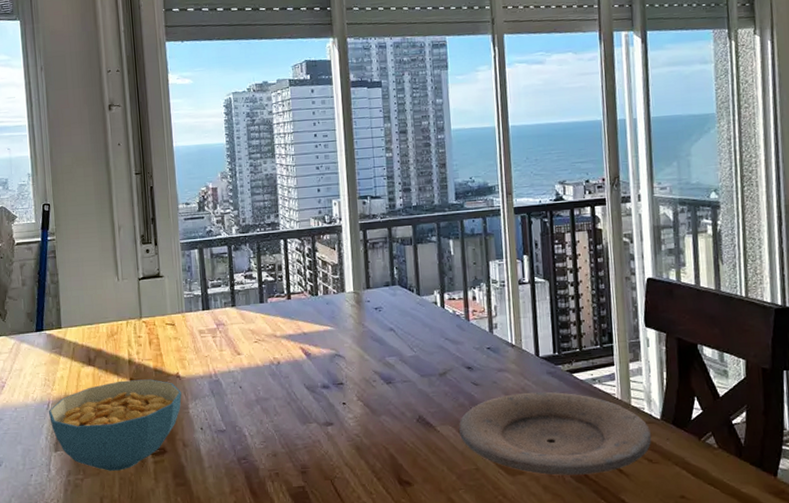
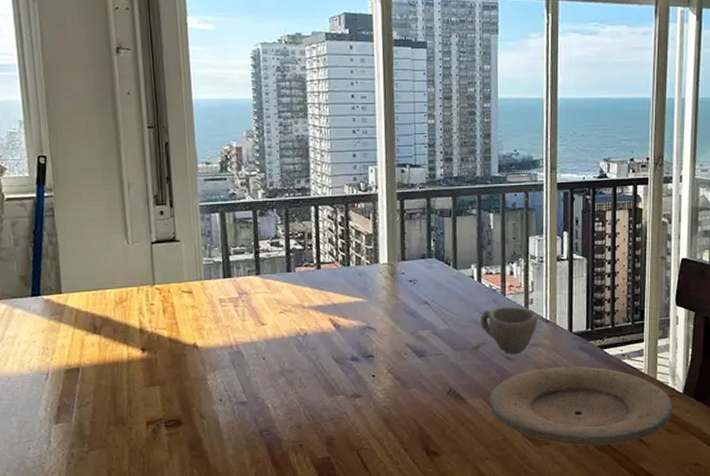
cereal bowl: present [48,379,182,471] -> none [47,349,200,443]
cup: none [445,332,504,381] -> present [480,307,539,355]

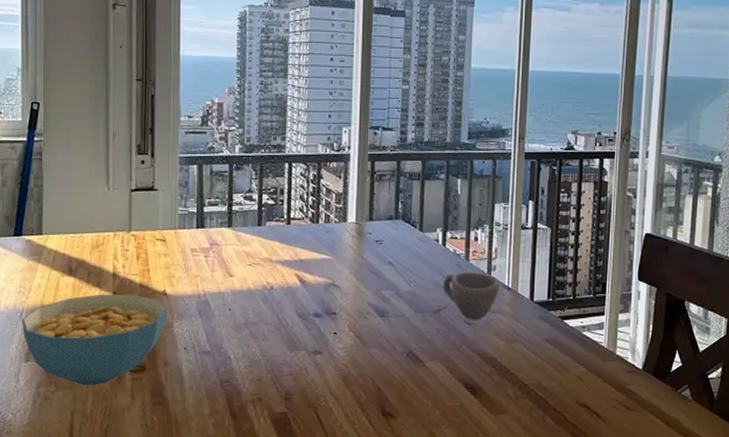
cereal bowl: none [47,349,200,443] -> present [21,294,168,386]
plate: present [489,366,673,446] -> none [448,335,632,418]

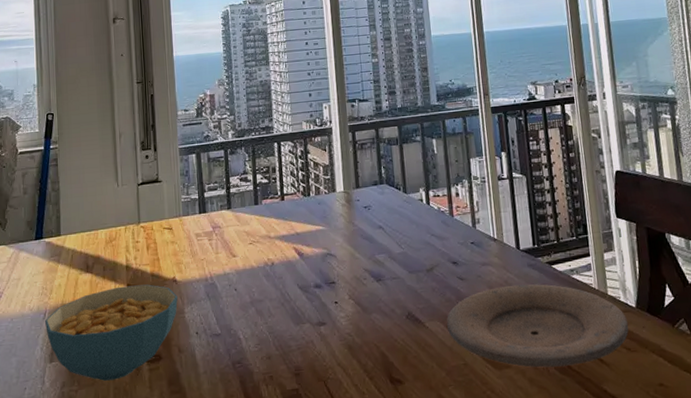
cup: present [442,272,501,320] -> none [431,227,487,275]
plate: none [448,335,632,418] -> present [447,284,629,368]

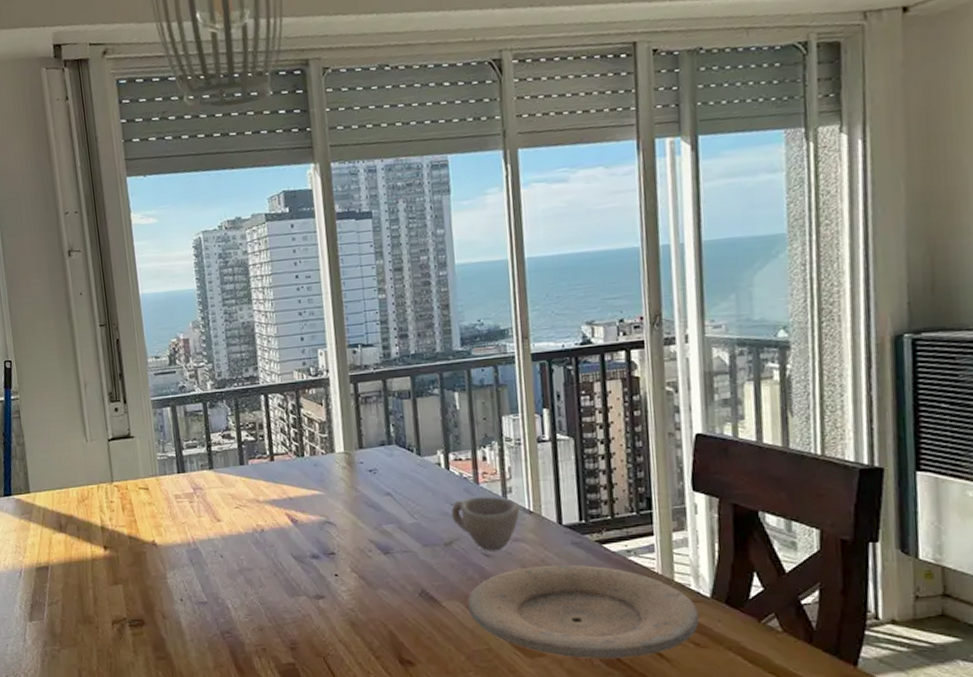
cereal bowl: present [44,284,178,381] -> none [20,547,159,642]
cup: none [431,227,487,275] -> present [451,496,520,551]

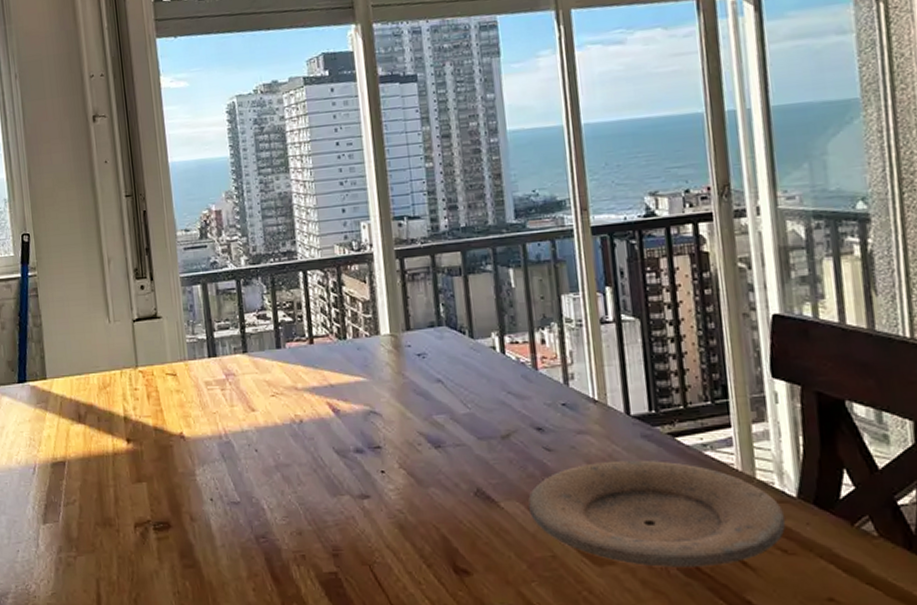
cup: present [451,496,520,551] -> none [507,384,584,445]

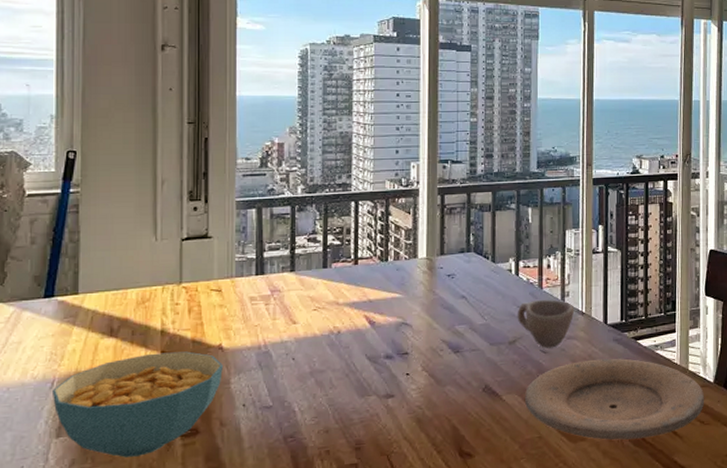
cereal bowl: none [34,440,188,548] -> present [51,351,224,457]
cup: none [507,384,584,445] -> present [517,300,575,349]

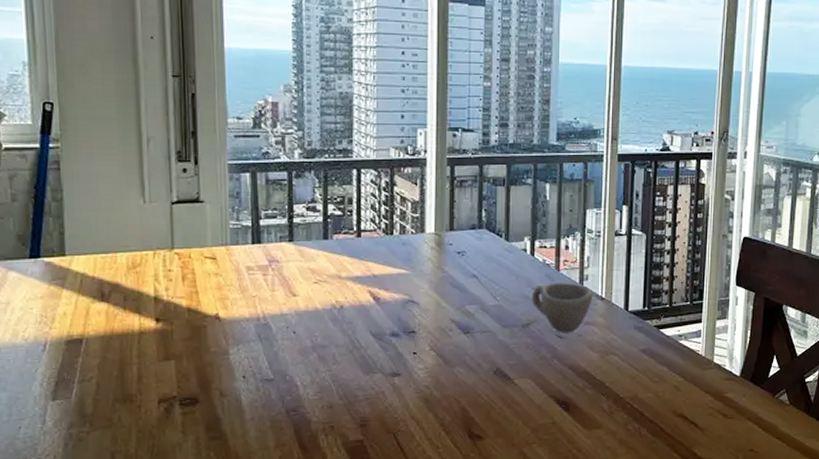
cereal bowl: present [51,351,224,457] -> none [44,320,222,423]
plate: present [525,358,705,441] -> none [539,346,730,430]

